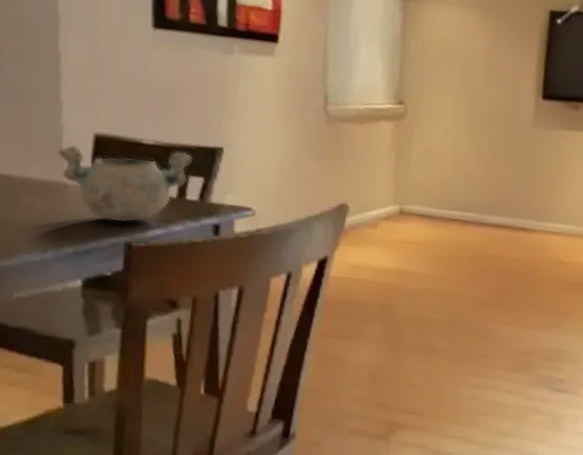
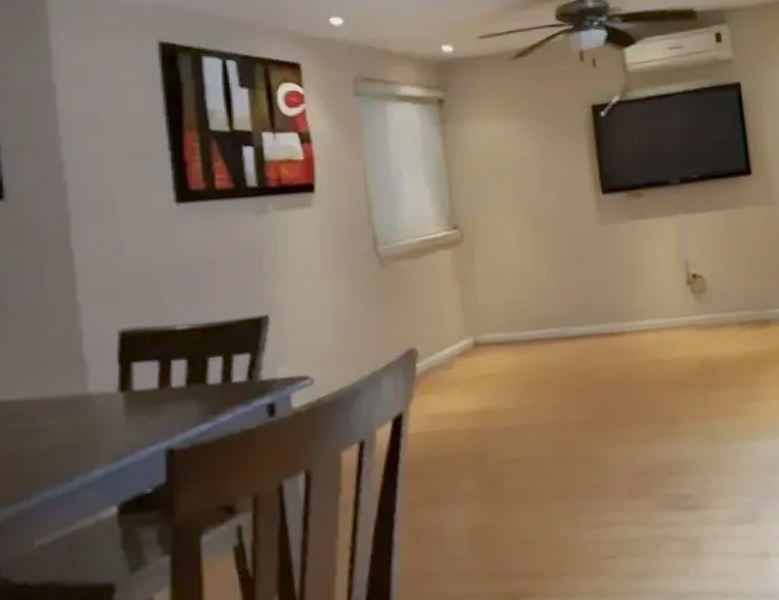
decorative bowl: present [57,144,193,223] -> none [77,329,235,427]

